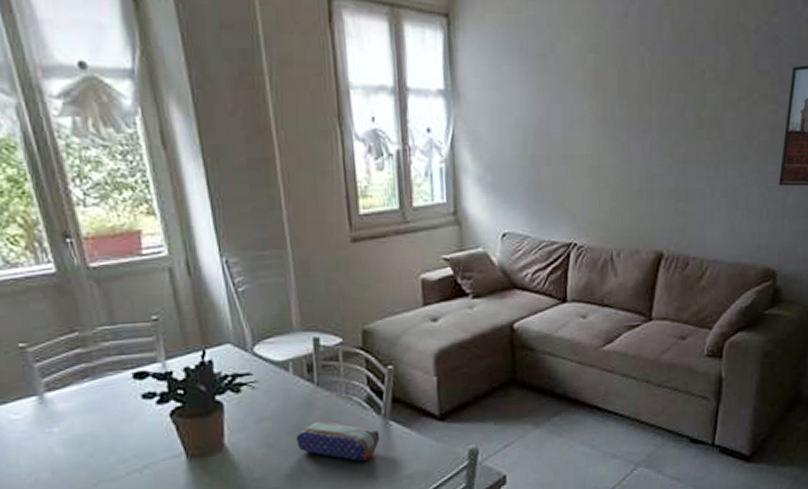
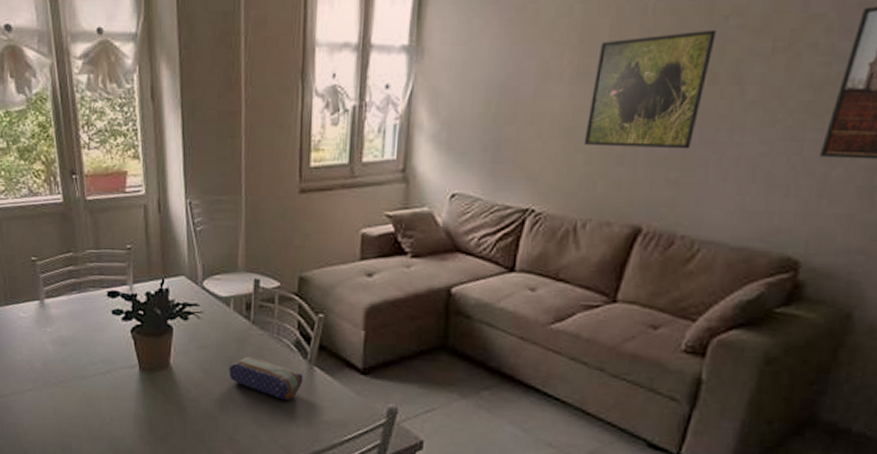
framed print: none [609,81,698,183] -> present [583,29,717,150]

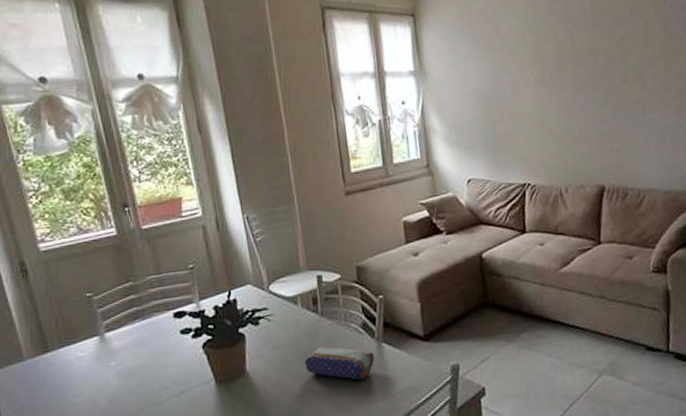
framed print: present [583,29,717,150] -> none [549,46,622,132]

